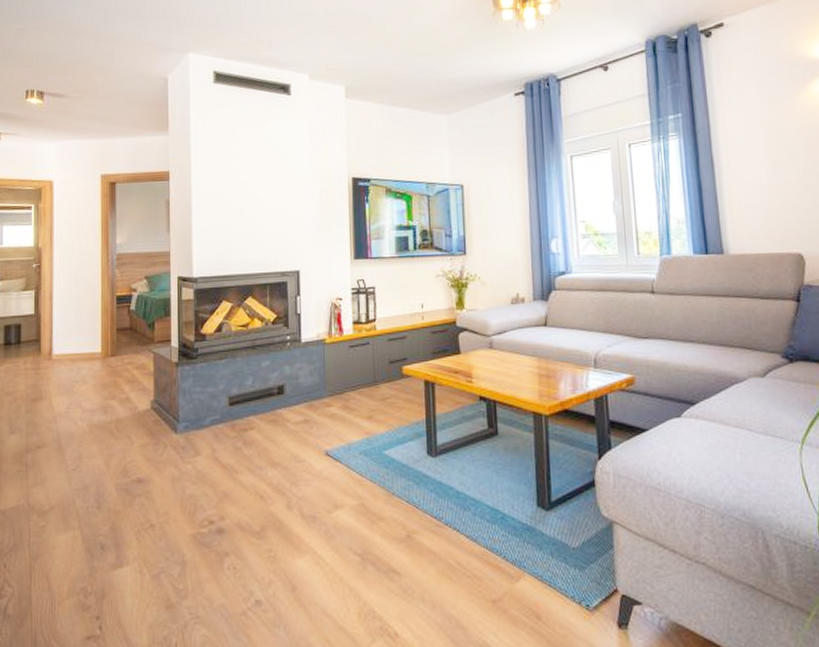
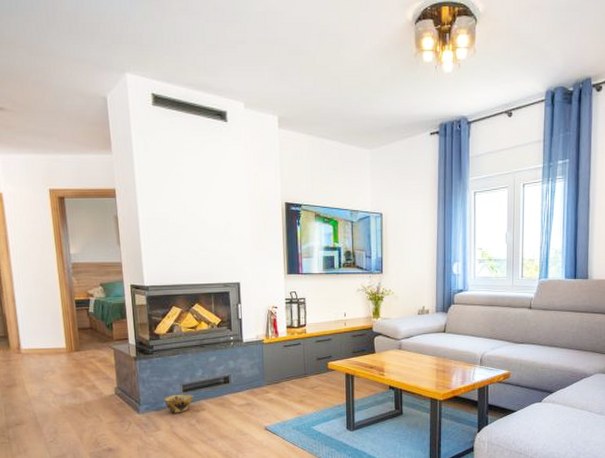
woven basket: none [207,408,241,433] -> present [164,394,194,413]

